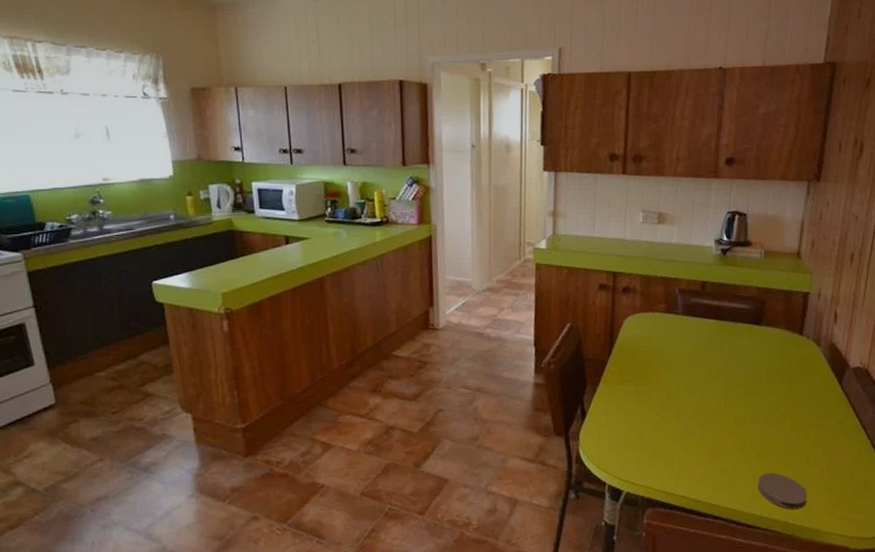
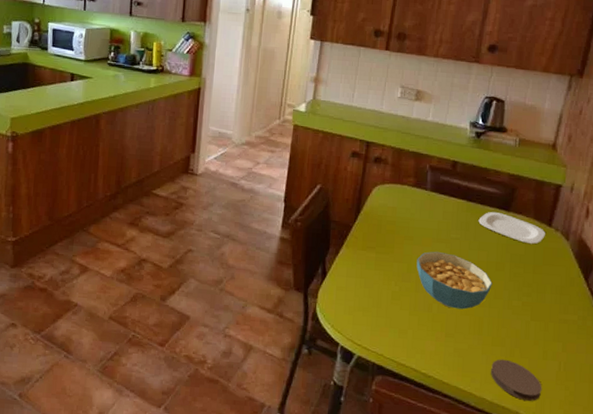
cereal bowl: none [675,375,751,430] -> present [416,251,492,310]
plate: none [732,327,798,356] -> present [478,211,545,245]

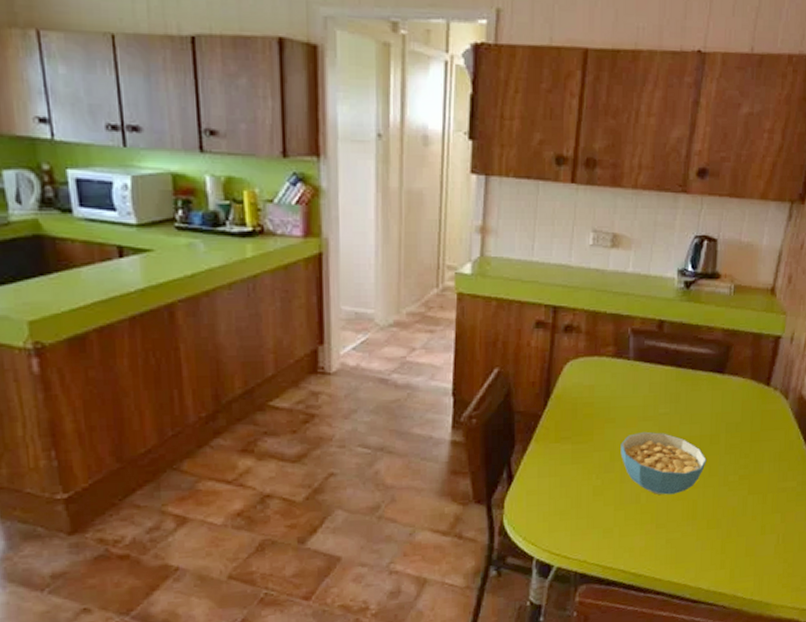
plate: present [478,211,545,245] -> none [690,376,763,410]
coaster: present [490,359,542,401] -> none [705,541,760,582]

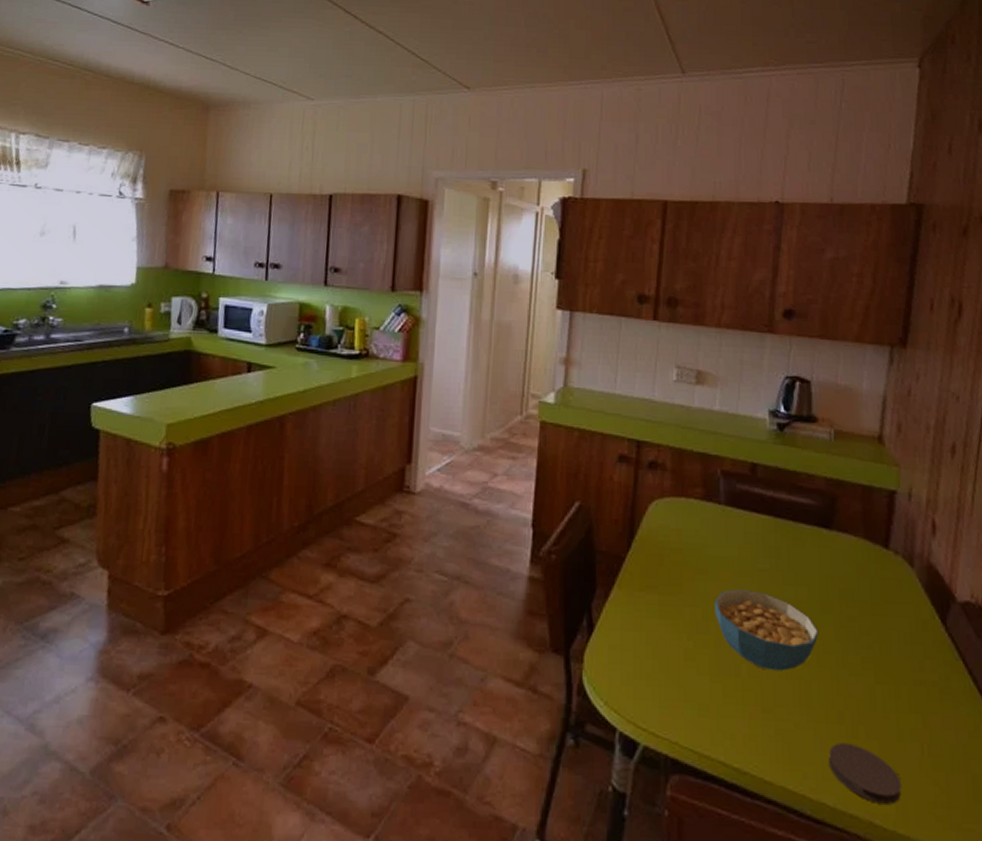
coaster: none [705,541,760,582] -> present [827,742,902,804]

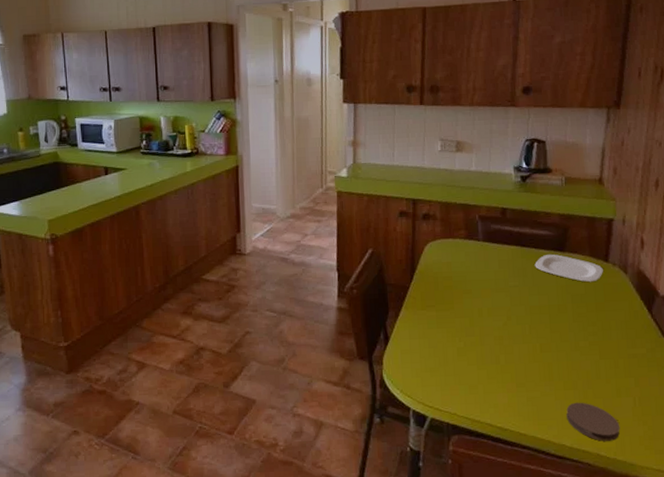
cereal bowl: present [714,588,819,671] -> none [478,301,557,357]
plate: none [792,530,882,575] -> present [535,254,603,283]

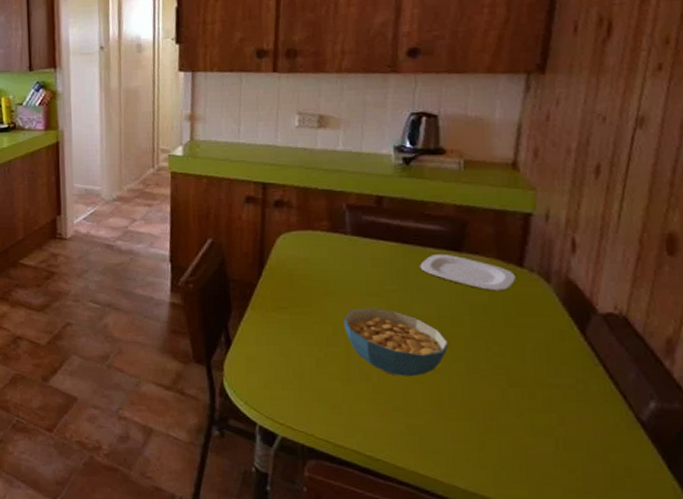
cereal bowl: none [478,301,557,357] -> present [343,307,449,377]
coaster: present [566,402,620,441] -> none [458,436,535,489]

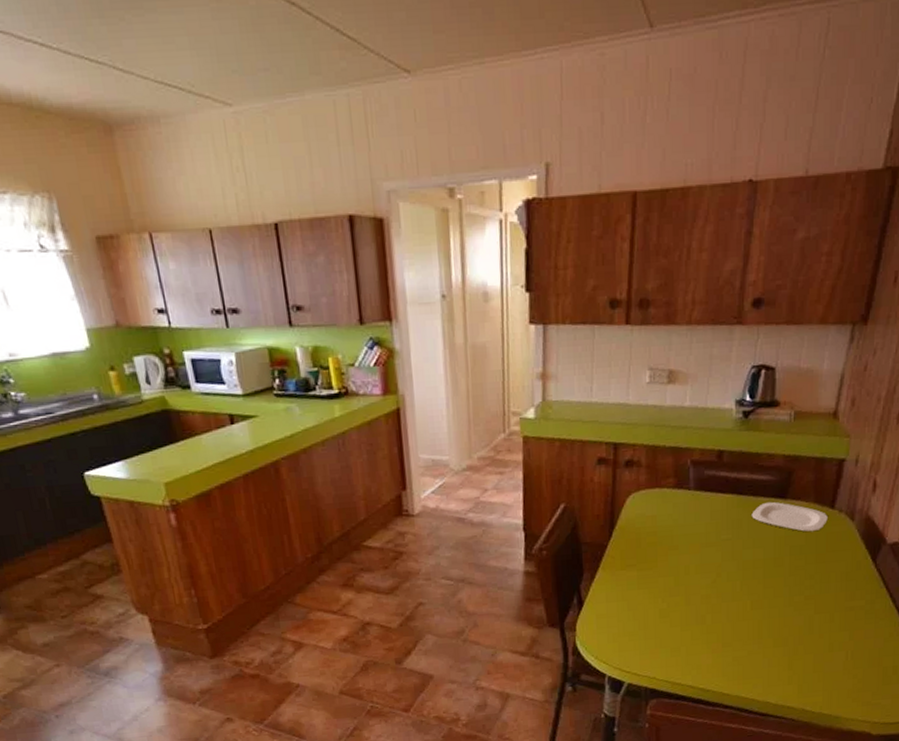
cereal bowl: present [343,307,449,377] -> none [684,557,771,616]

